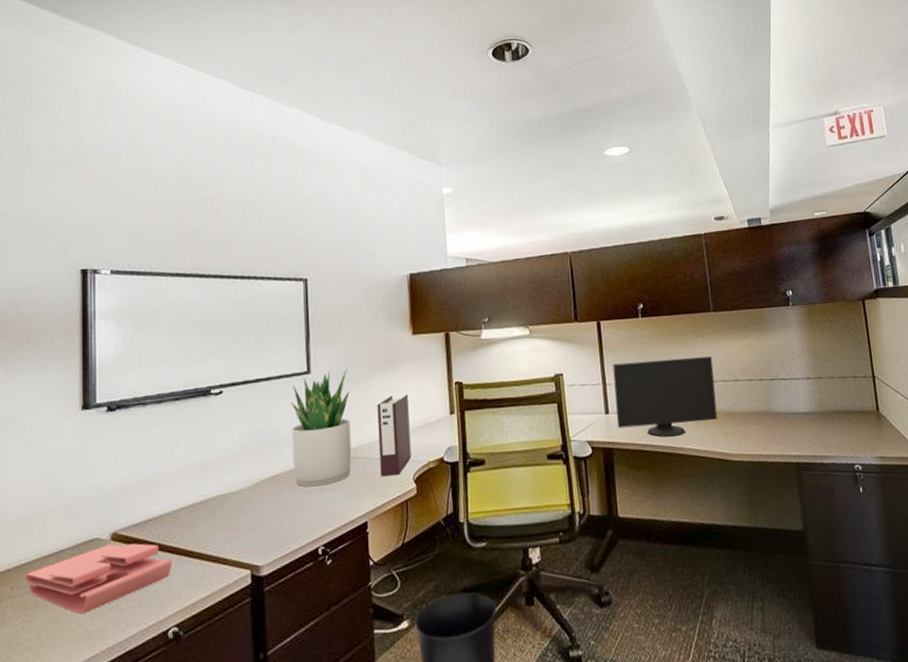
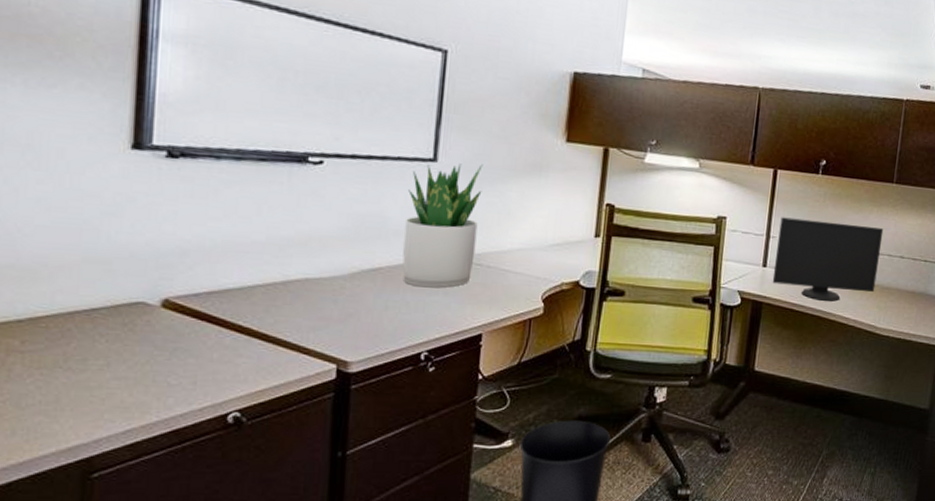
file organizer: present [25,543,173,615] -> none [41,310,240,384]
binder: present [377,394,412,477] -> none [505,204,550,292]

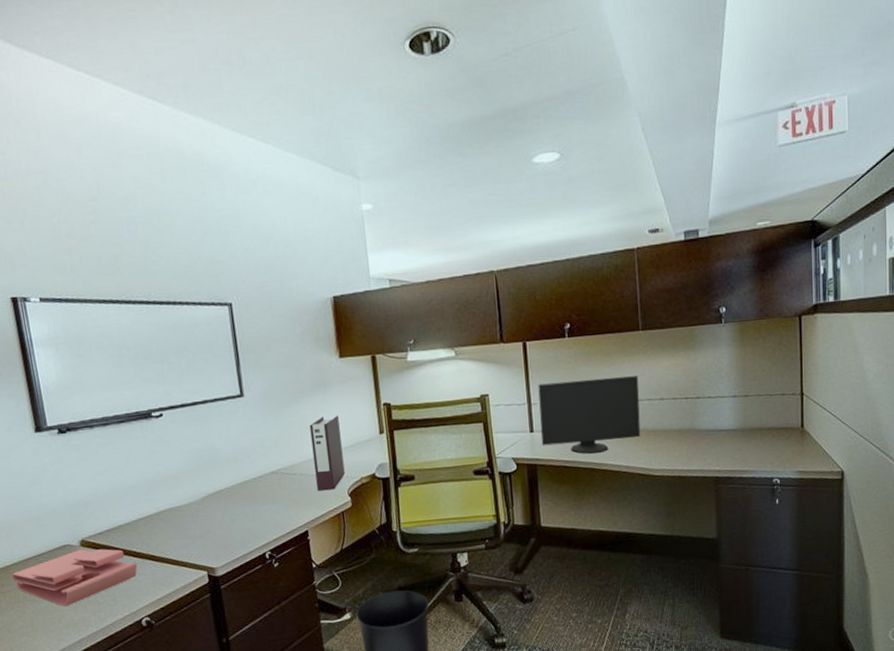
file organizer: none [41,310,240,384] -> present [11,549,138,607]
planter: present [402,163,483,288] -> none [228,391,290,501]
binder: none [505,204,550,292] -> present [309,415,345,491]

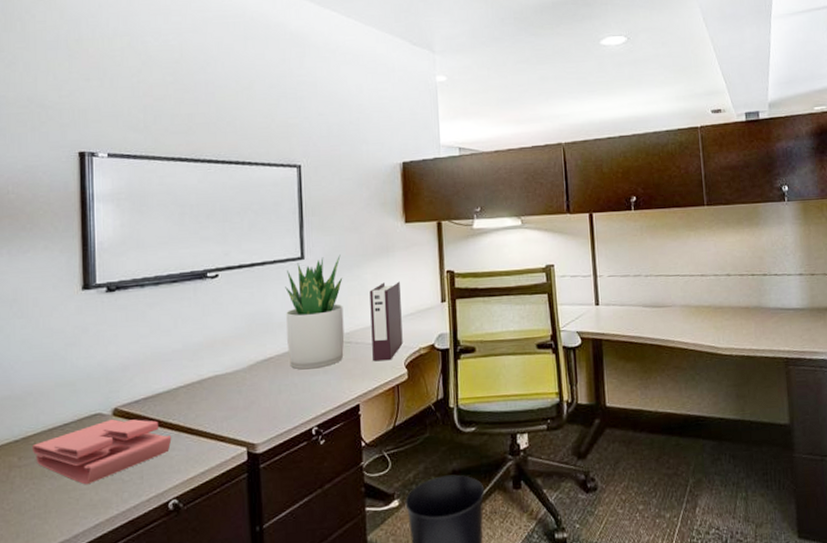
planter: none [228,391,290,501] -> present [285,255,345,370]
computer monitor: present [538,375,641,454] -> none [604,250,708,330]

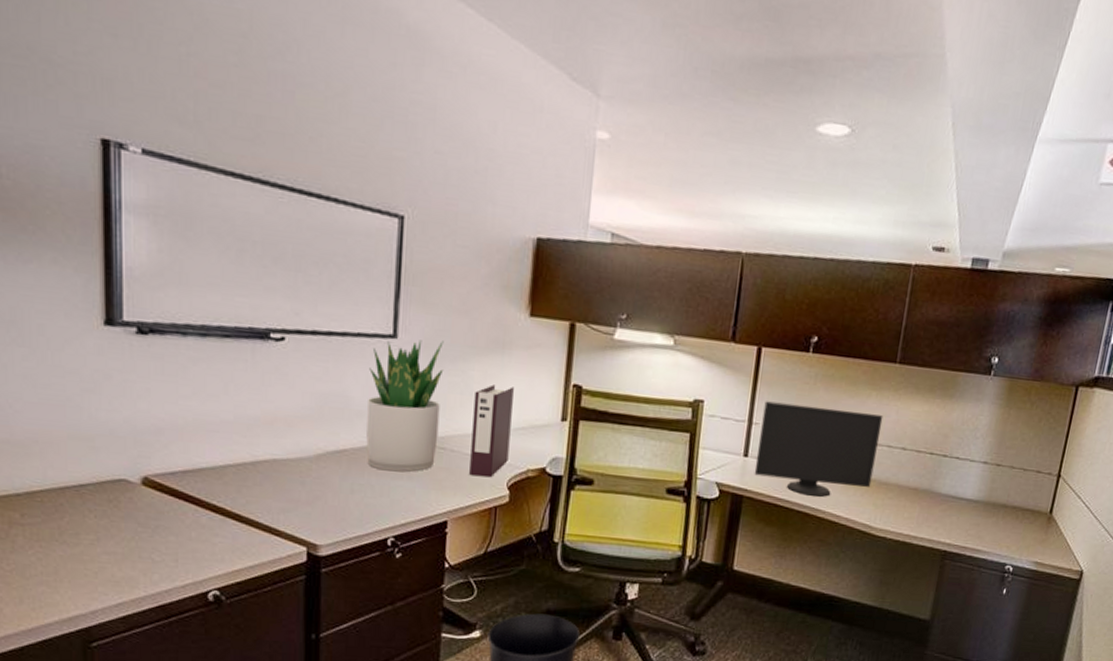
file organizer: present [31,418,172,485] -> none [37,488,215,558]
computer monitor: none [604,250,708,330] -> present [754,401,884,497]

